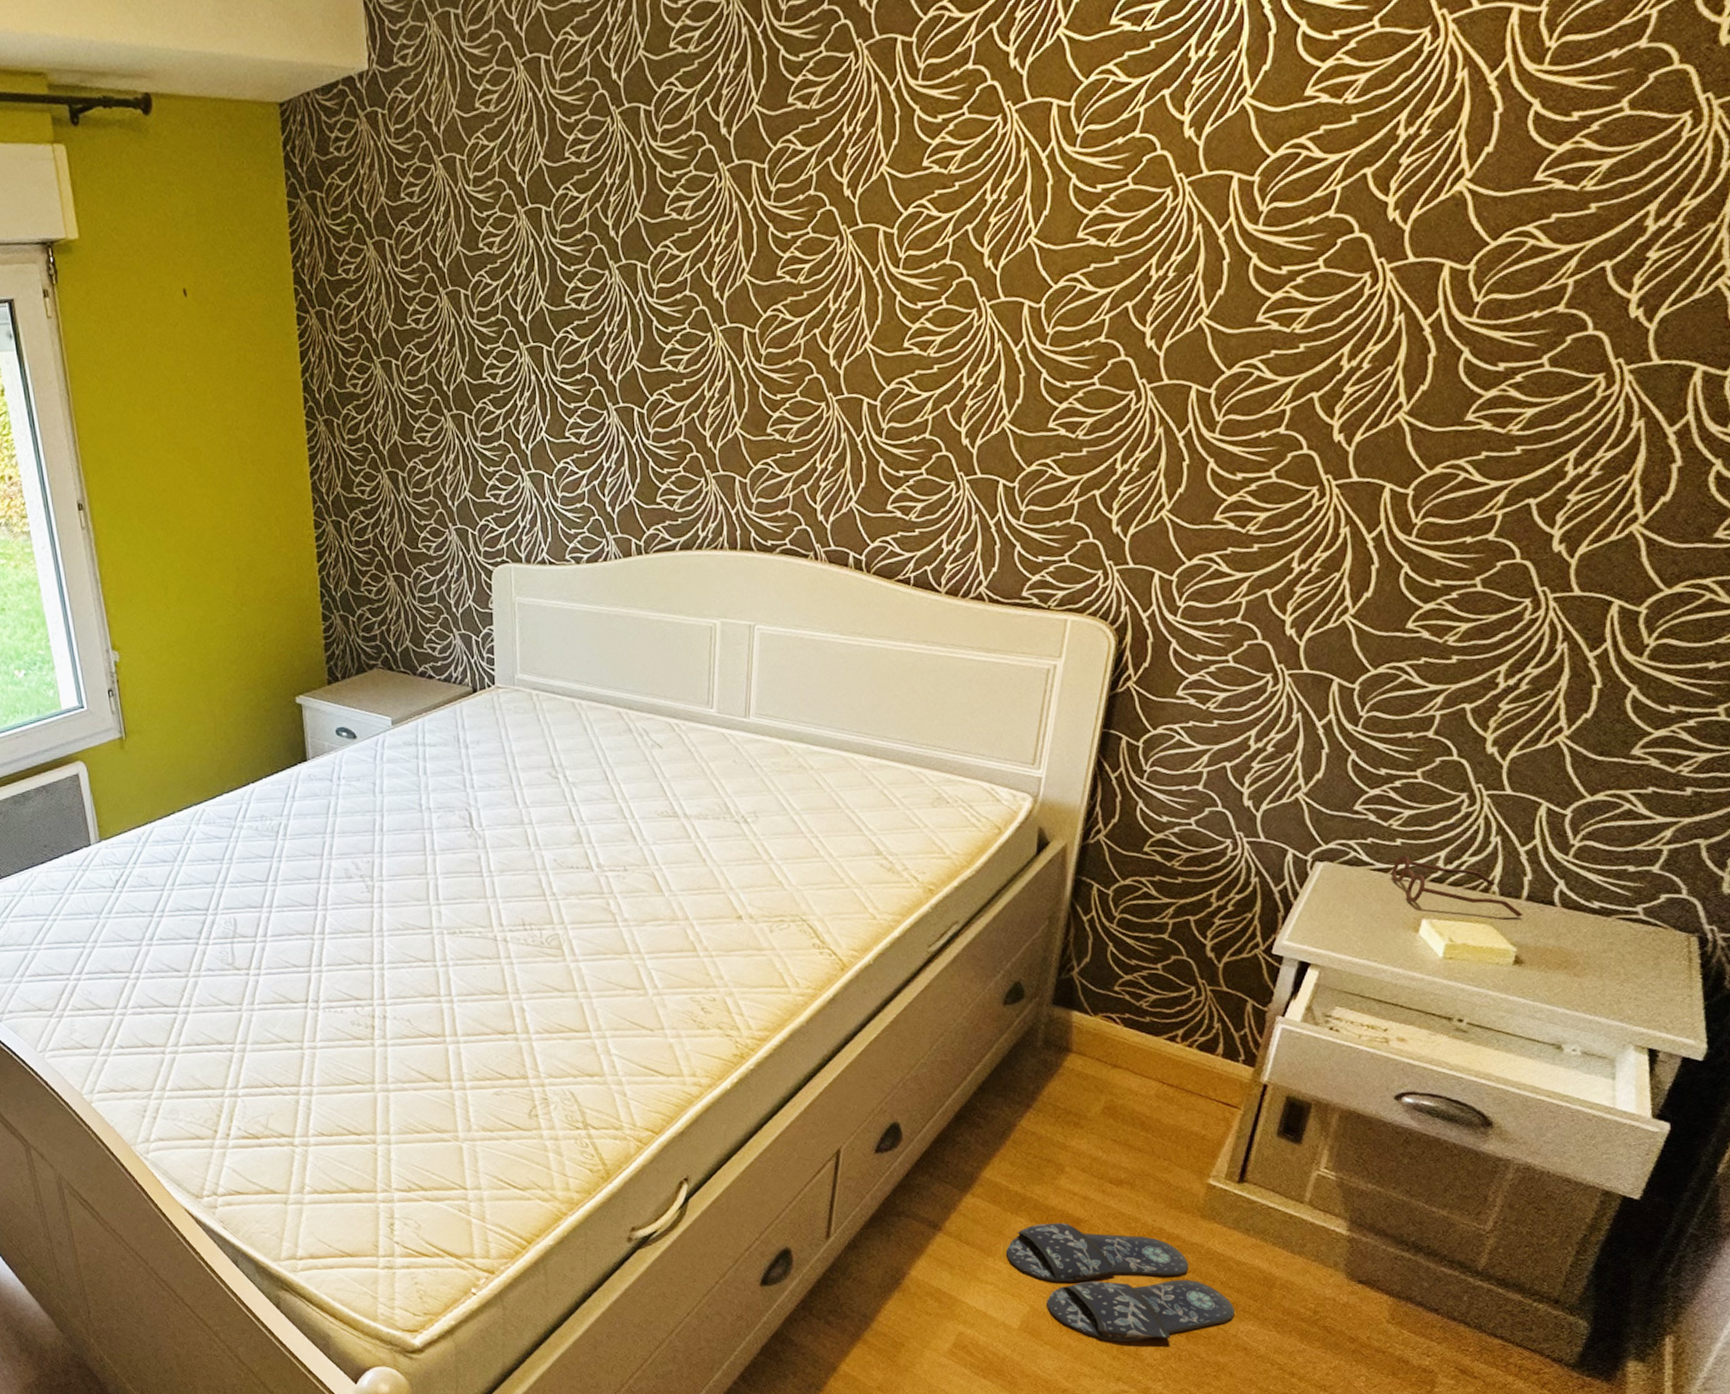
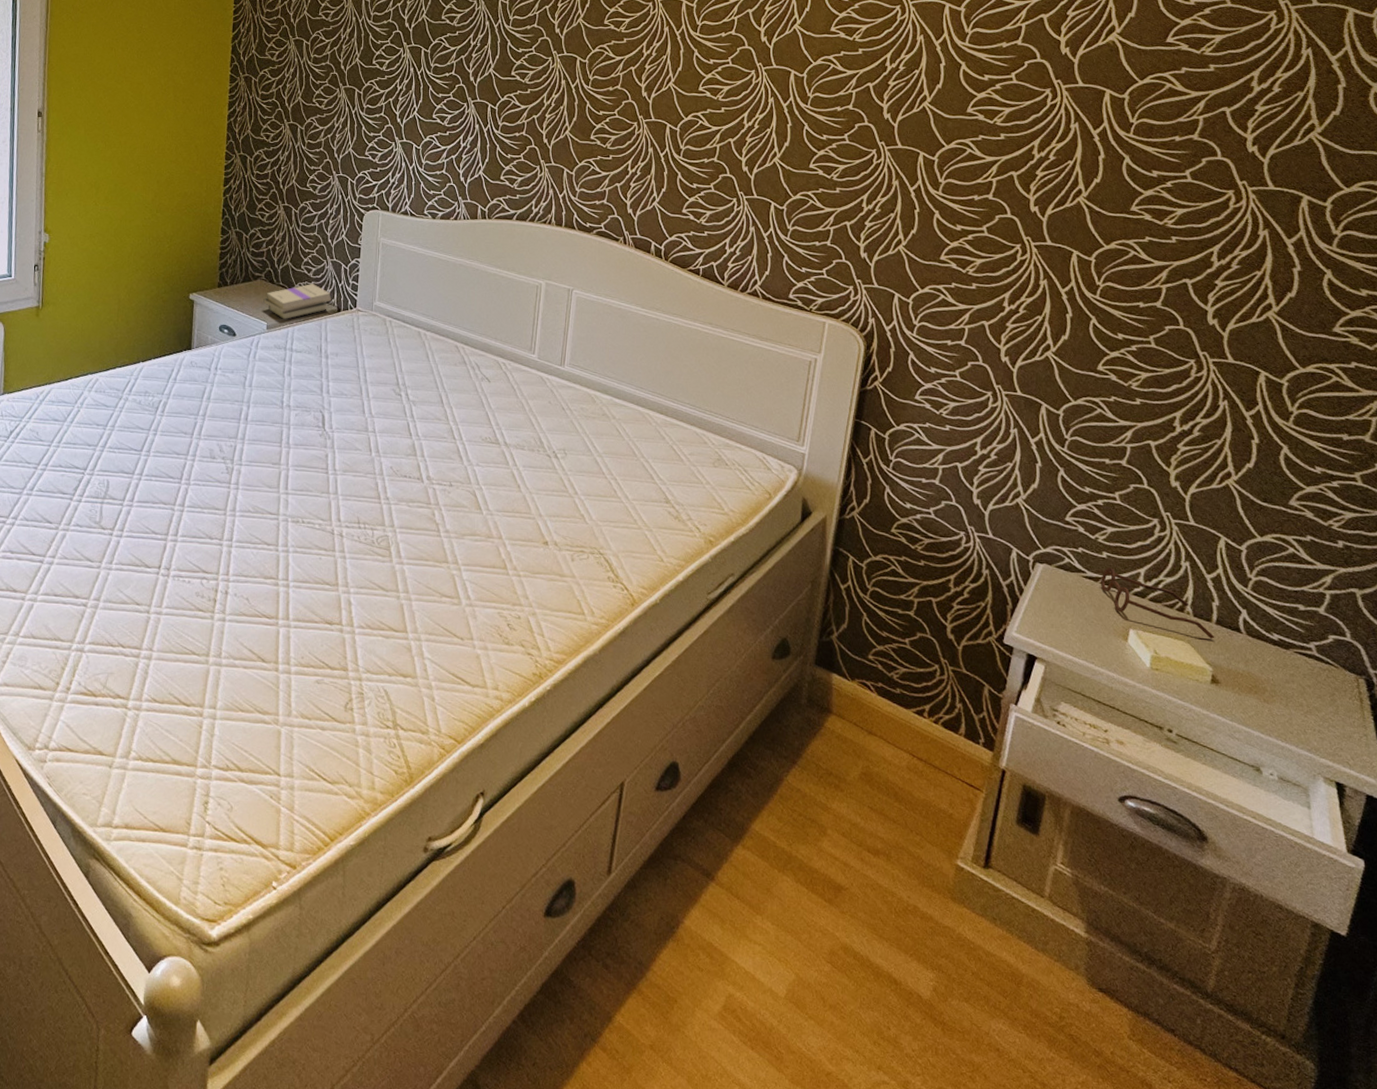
books: none [383,664,464,712] -> present [263,284,331,320]
slippers: present [1007,1222,1234,1342] -> none [774,885,986,1029]

